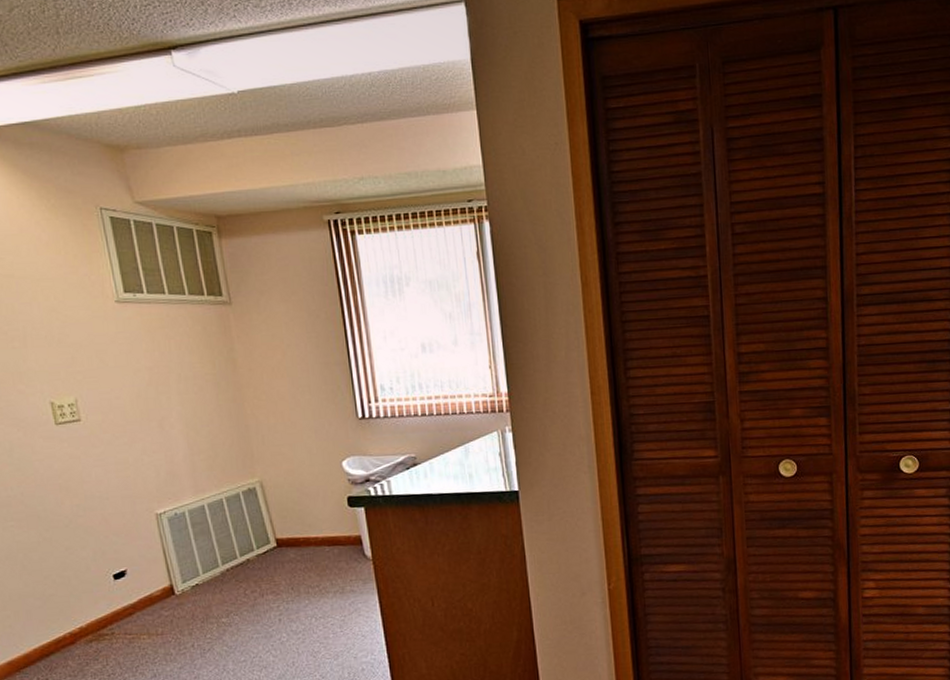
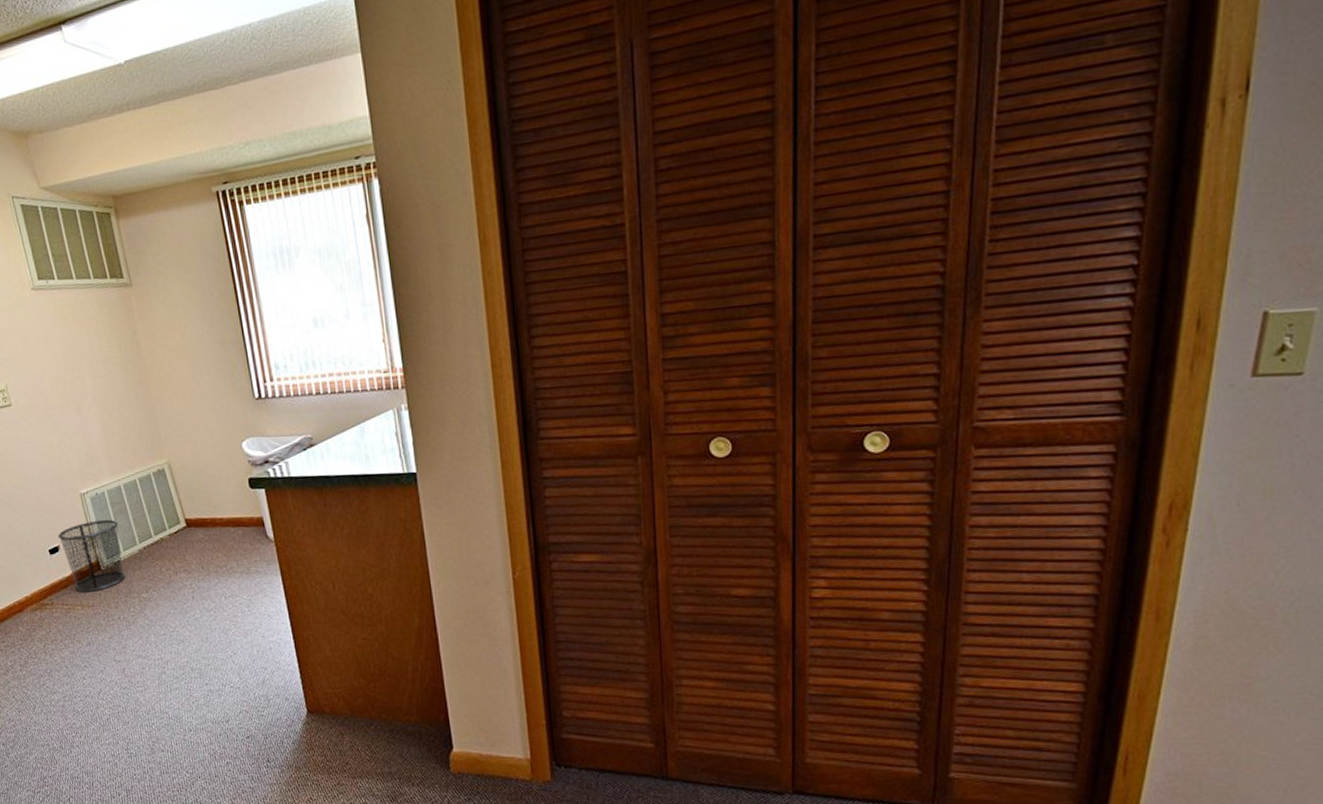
waste bin: none [125,540,203,620] -> present [57,519,125,592]

